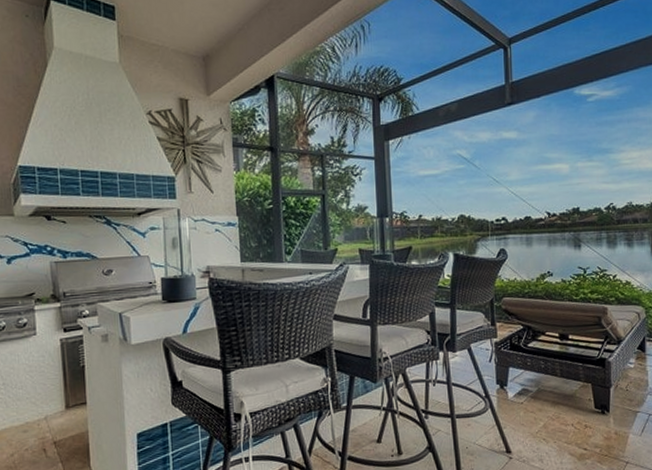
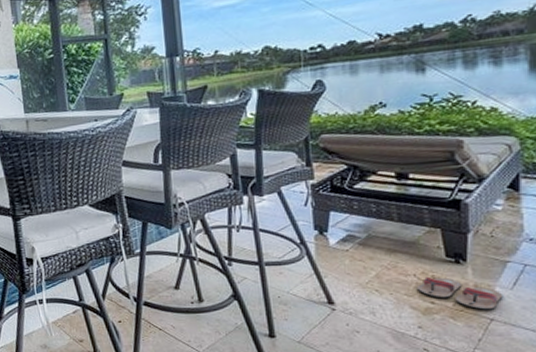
flip-flop: none [573,426,635,454] -> present [416,276,503,310]

